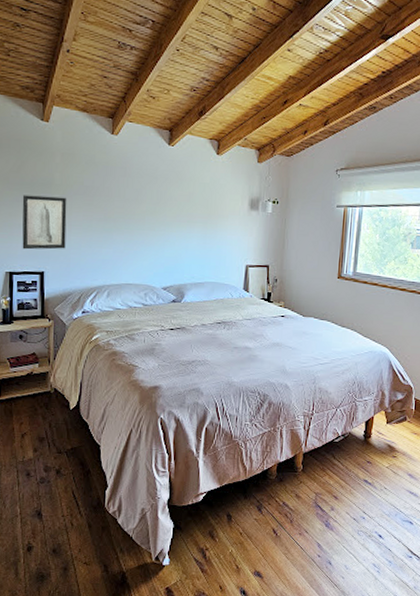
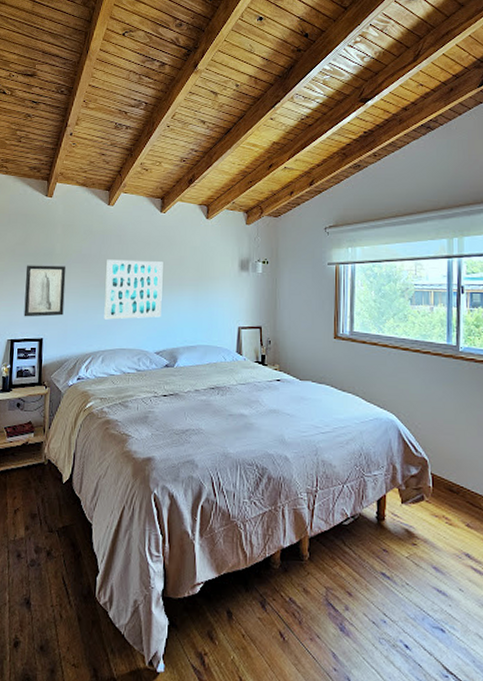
wall art: none [109,192,171,255] -> present [104,259,163,320]

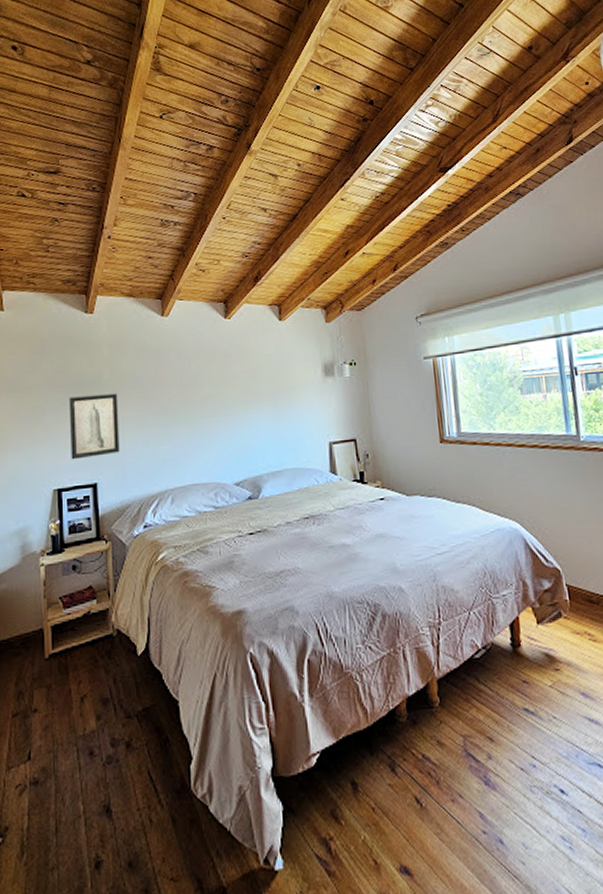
wall art: present [104,259,163,320] -> none [166,376,237,452]

